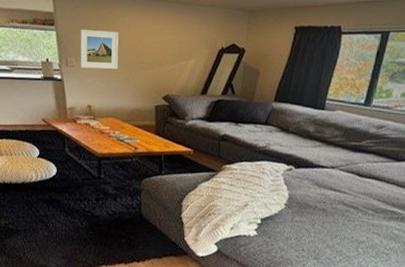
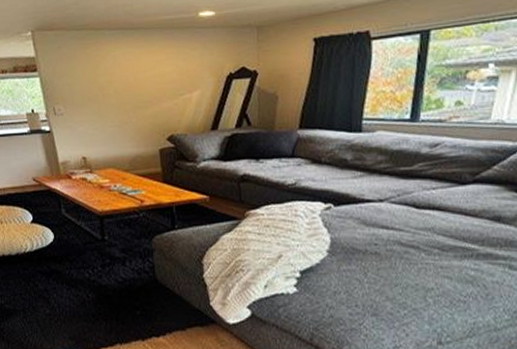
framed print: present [80,30,119,69] -> none [66,69,113,116]

